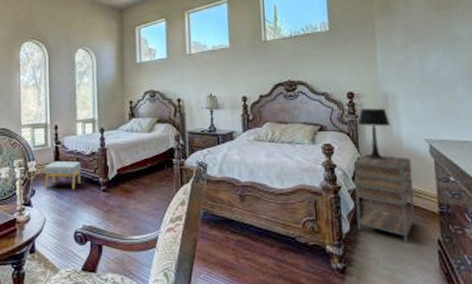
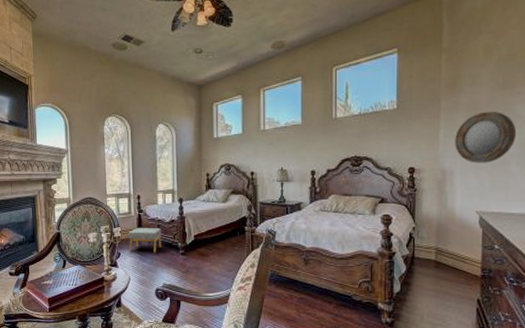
nightstand: present [354,154,415,243] -> none [407,224,462,301]
table lamp: present [357,108,391,160] -> none [416,182,446,229]
home mirror: none [393,33,459,87] -> present [455,112,517,164]

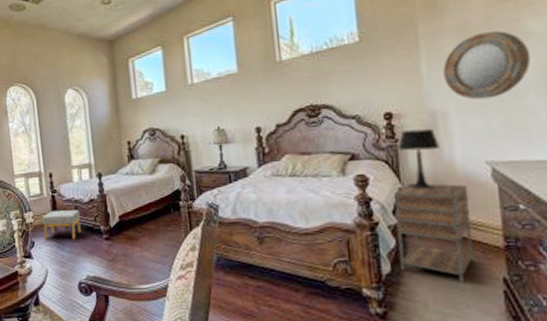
nightstand: none [407,224,462,301] -> present [394,183,473,283]
table lamp: none [416,182,446,229] -> present [398,128,441,190]

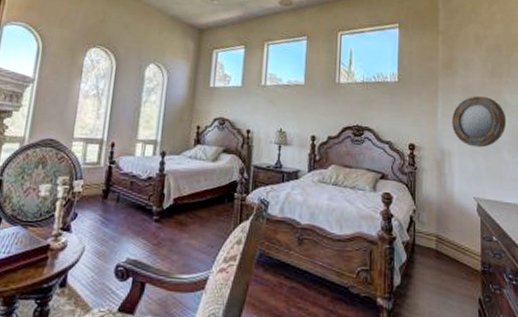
footstool: present [42,209,81,240] -> none [90,183,135,217]
nightstand: present [394,183,473,283] -> none [407,207,461,300]
table lamp: present [398,128,441,190] -> none [416,161,446,214]

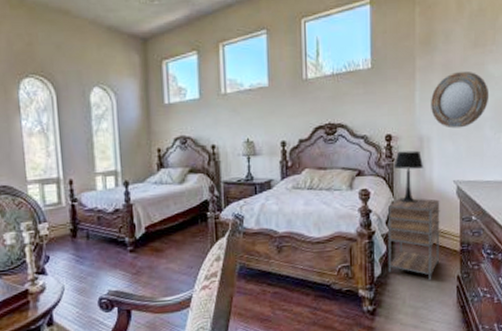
nightstand: none [407,207,461,300] -> present [387,197,440,281]
table lamp: none [416,161,446,214] -> present [393,150,424,203]

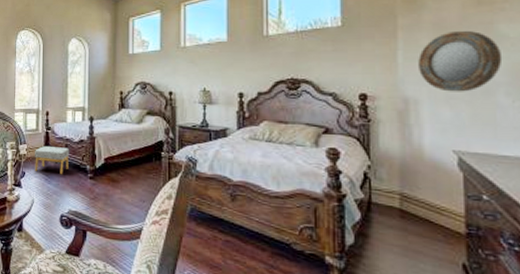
footstool: none [59,220,104,254] -> present [35,146,70,175]
nightstand: present [387,197,440,281] -> none [362,162,435,263]
table lamp: present [393,150,424,203] -> none [370,112,411,169]

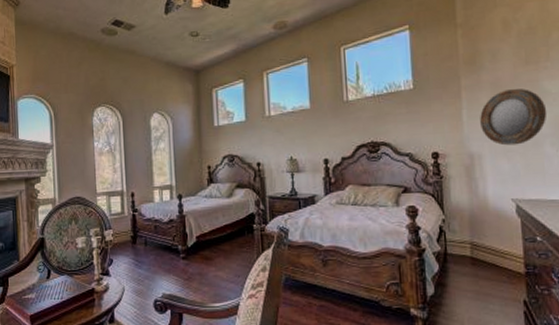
footstool: present [35,146,70,175] -> none [122,229,160,258]

